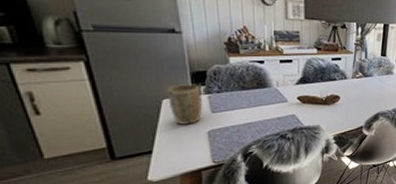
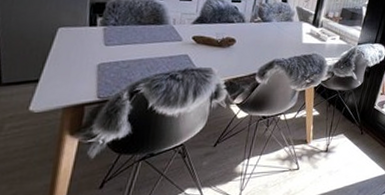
plant pot: present [167,84,203,126] -> none [63,14,99,57]

